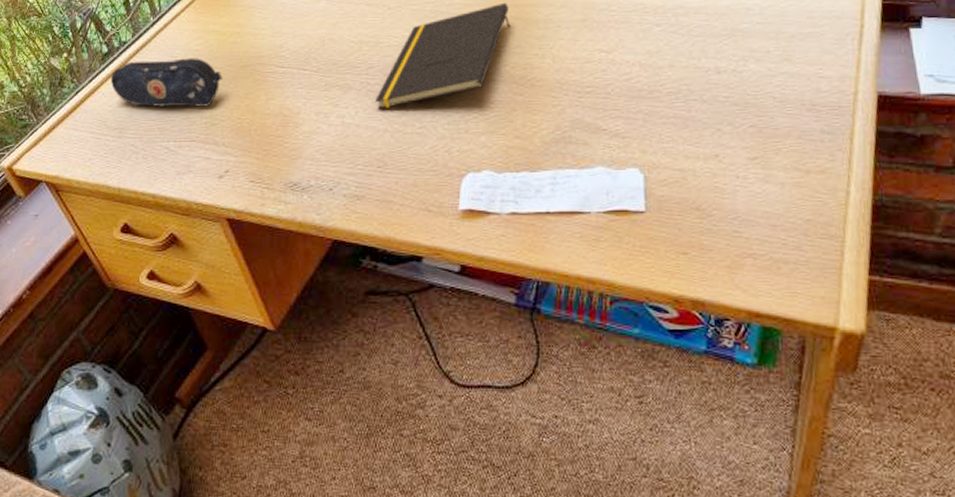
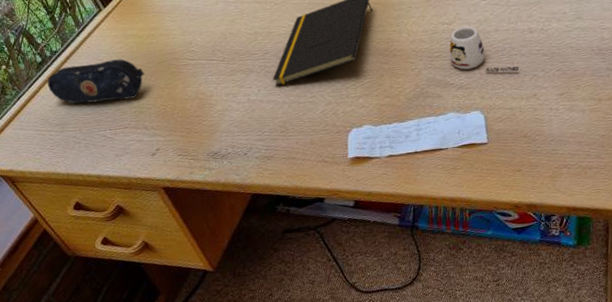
mug: none [605,55,698,122] -> present [449,24,519,73]

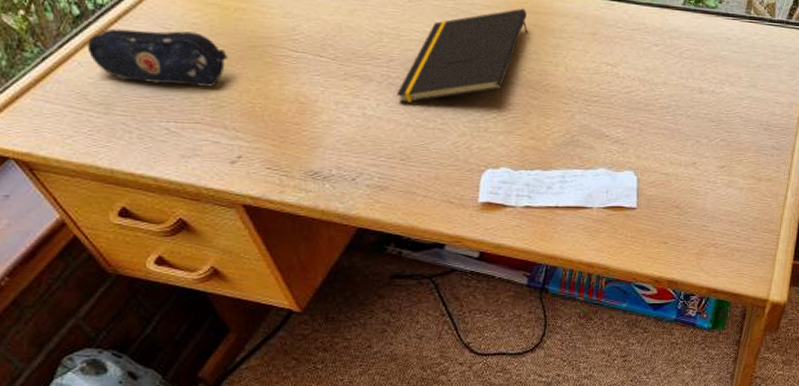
mug: present [449,24,519,73] -> none [609,71,683,134]

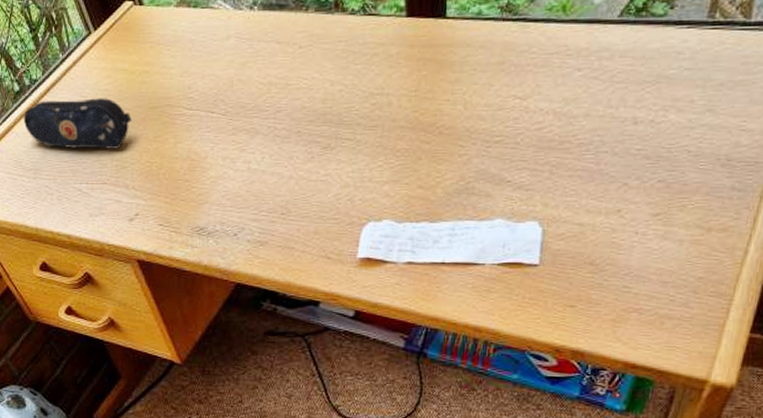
notepad: present [395,8,528,104] -> none [280,42,424,156]

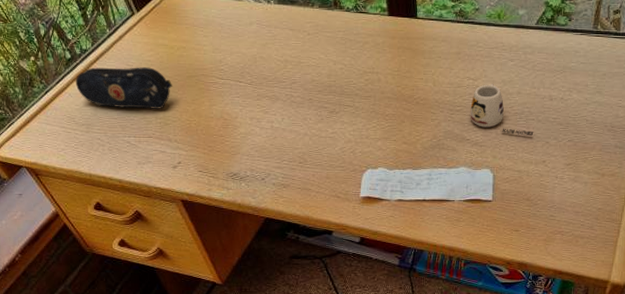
mug: none [513,103,606,175] -> present [470,83,534,136]

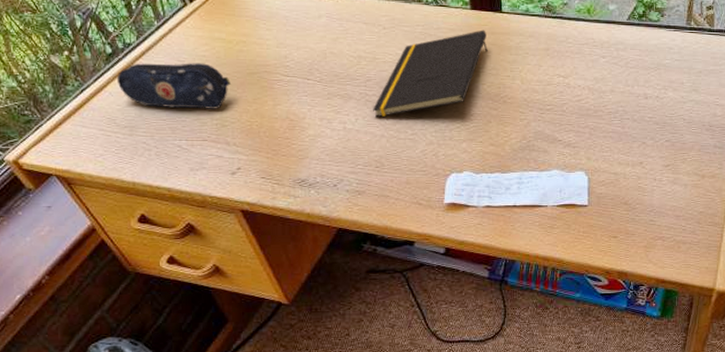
notepad: none [296,35,403,117] -> present [372,30,488,118]
mug: present [470,83,534,136] -> none [561,81,630,136]

